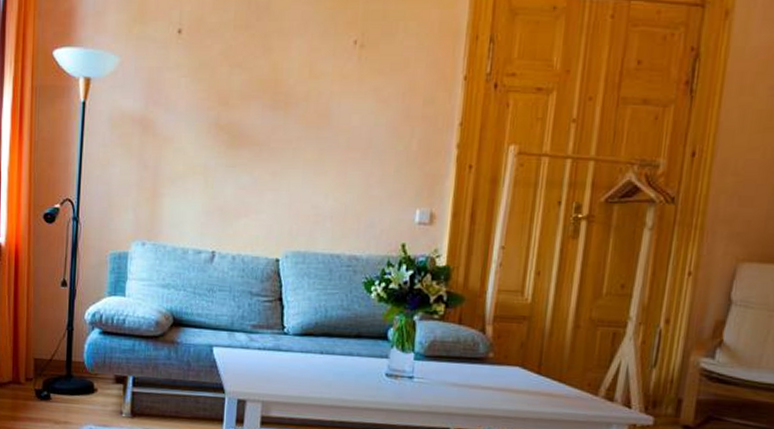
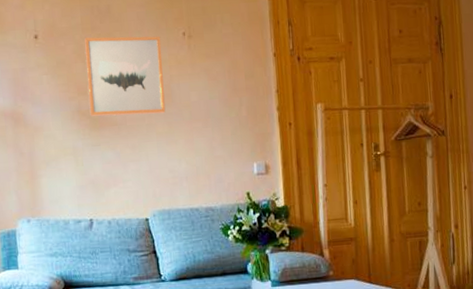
wall art: none [229,37,326,138] -> present [85,36,166,117]

